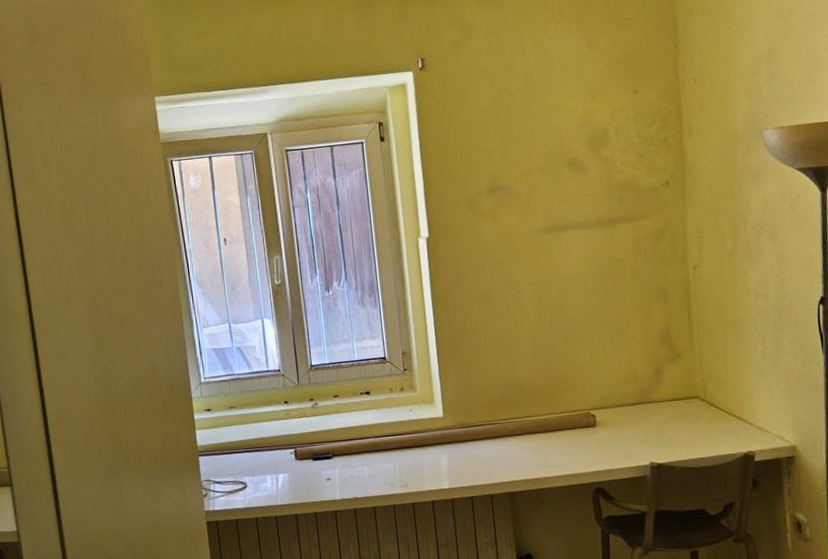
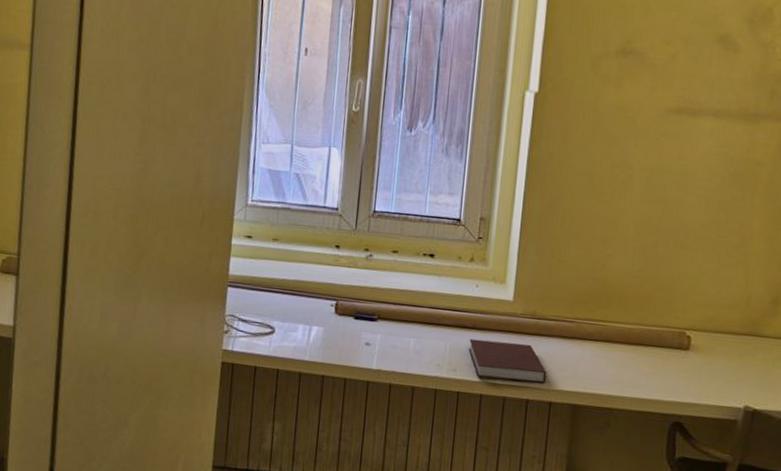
notebook: none [413,450,485,487] -> present [468,338,547,384]

